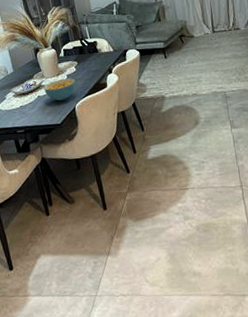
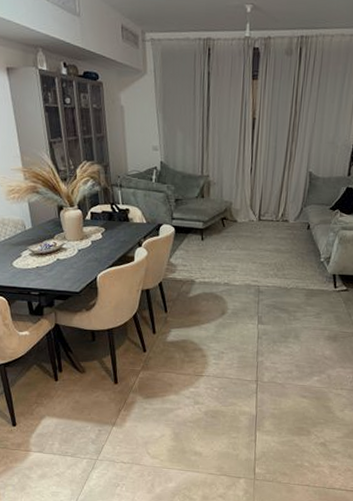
cereal bowl: present [43,78,77,101] -> none [64,244,101,268]

